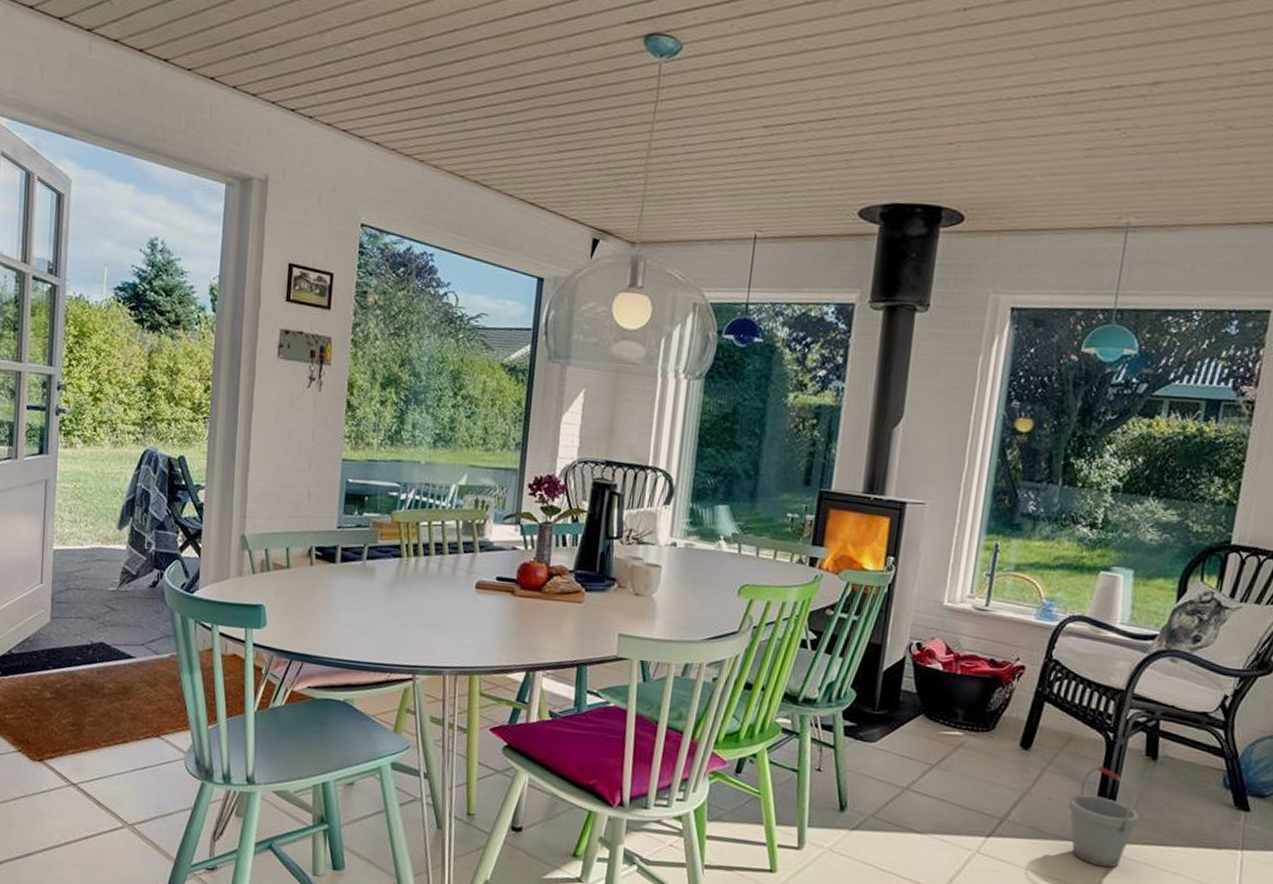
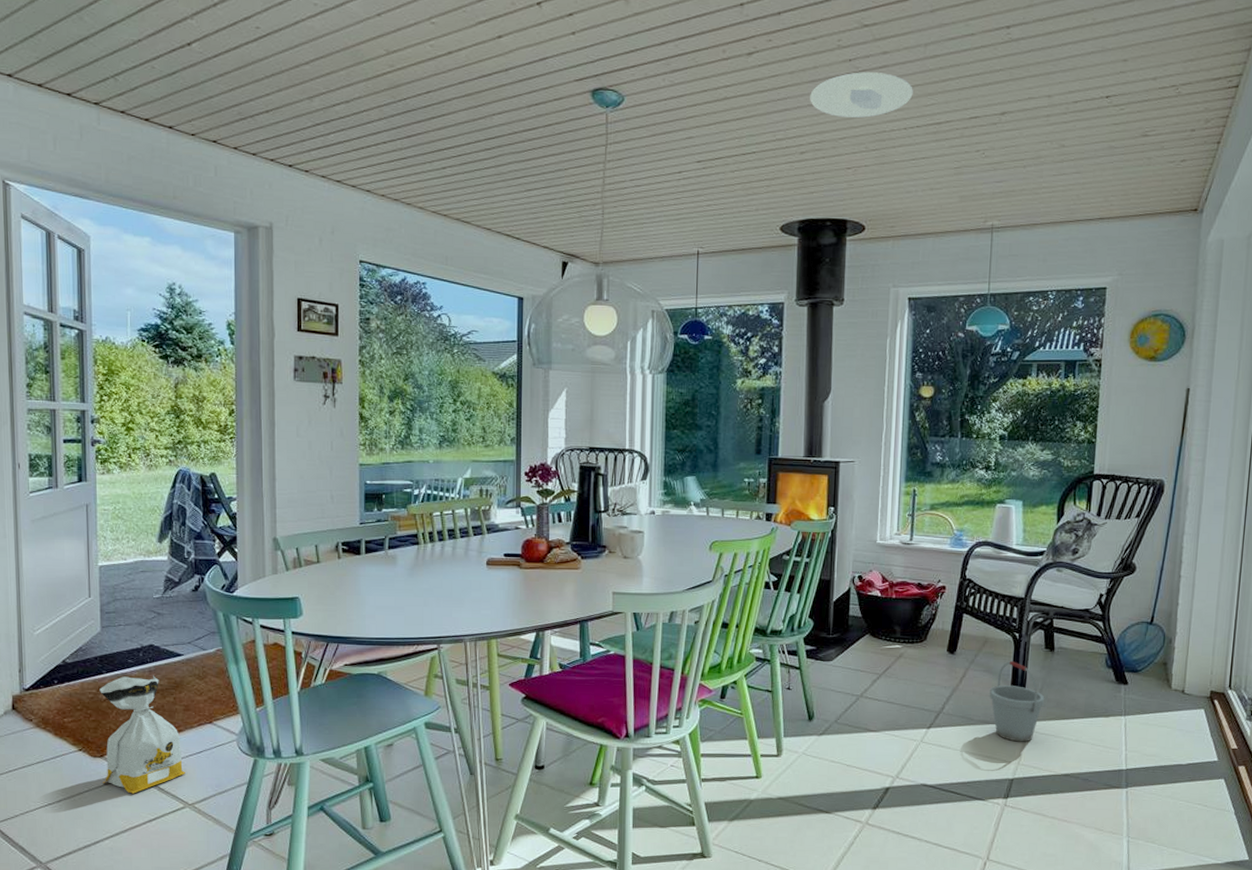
bag: none [40,674,127,806] -> present [99,675,185,794]
recessed light: none [909,24,1042,82] -> present [810,72,913,118]

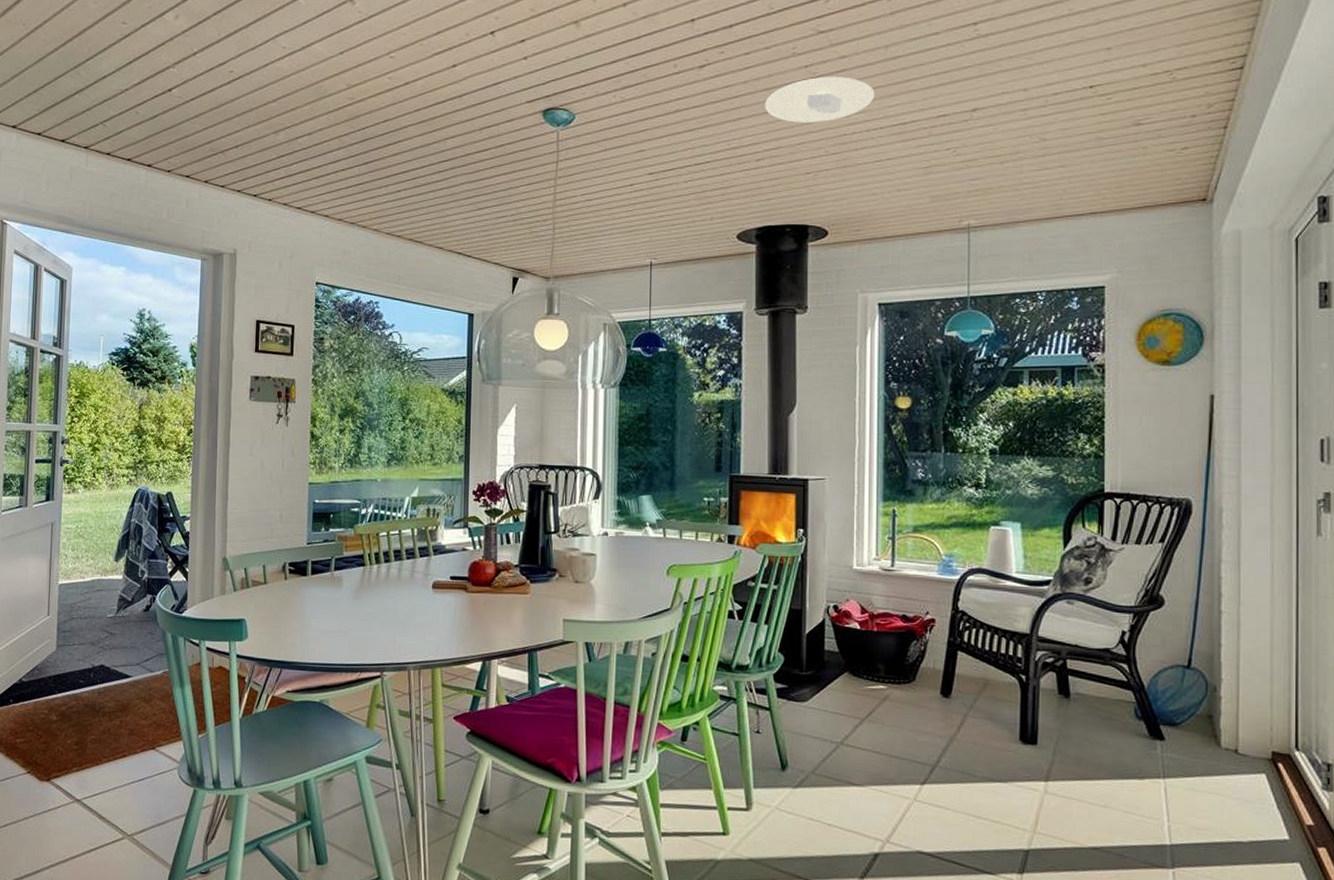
bag: present [99,675,185,794] -> none [47,696,126,821]
bucket: present [989,660,1045,742] -> none [993,707,1062,806]

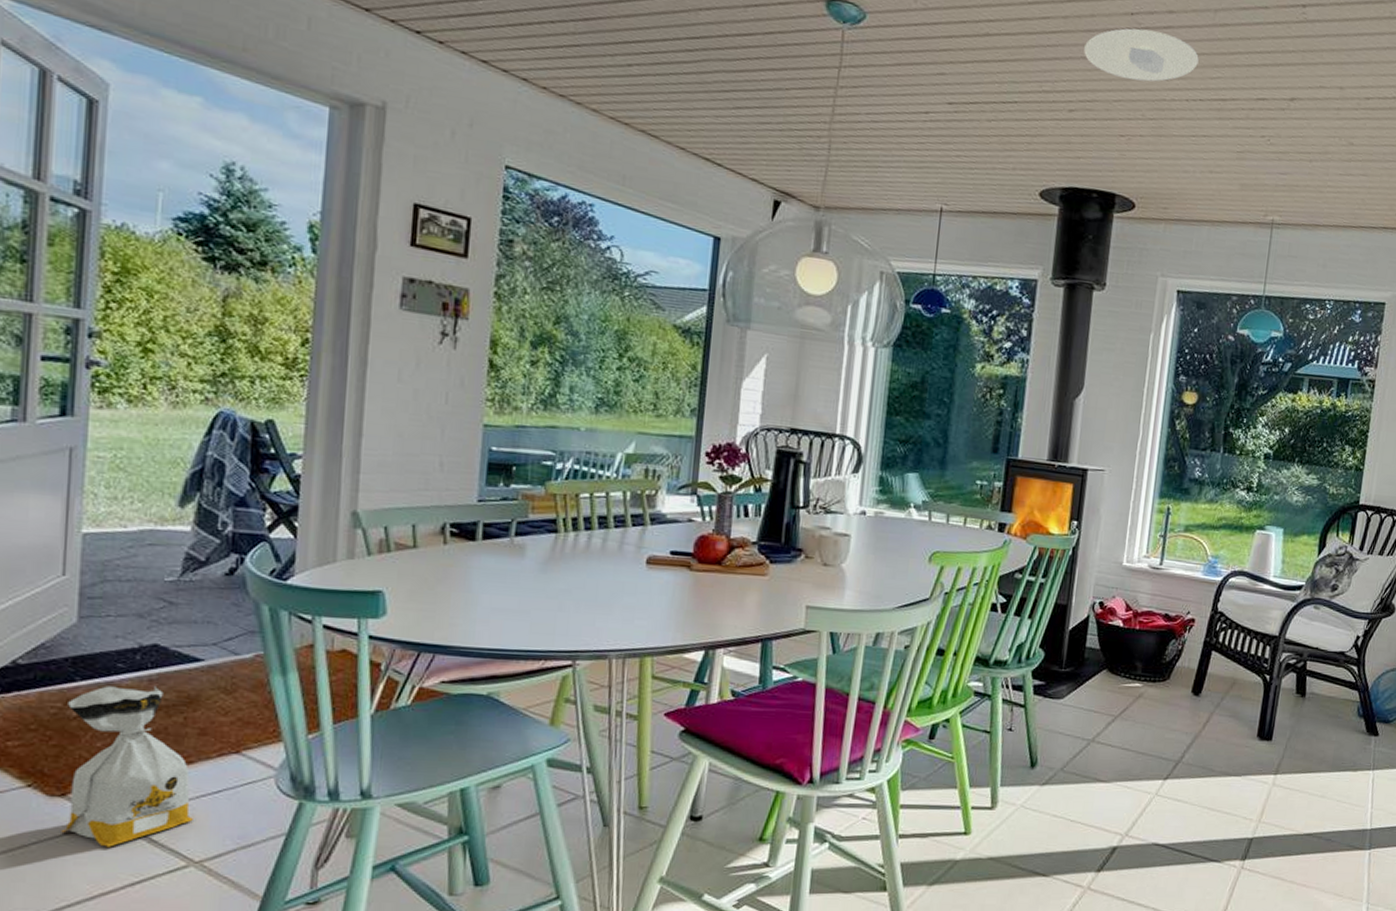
bag: none [47,696,126,821] -> present [61,685,193,847]

